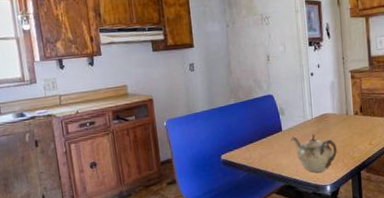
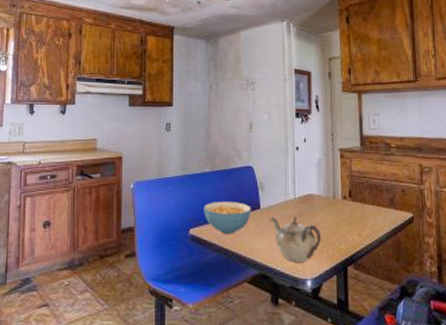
cereal bowl: none [232,127,275,156] -> present [204,201,251,234]

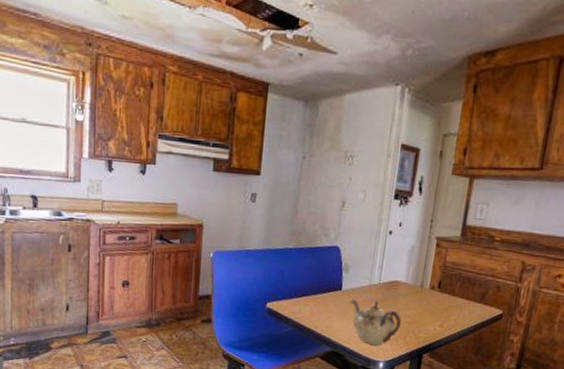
cereal bowl: present [204,201,251,234] -> none [283,278,333,311]

